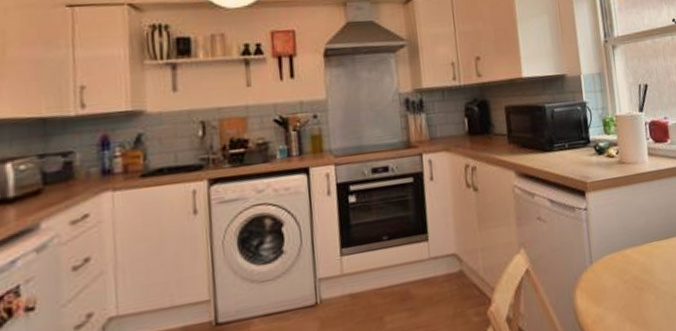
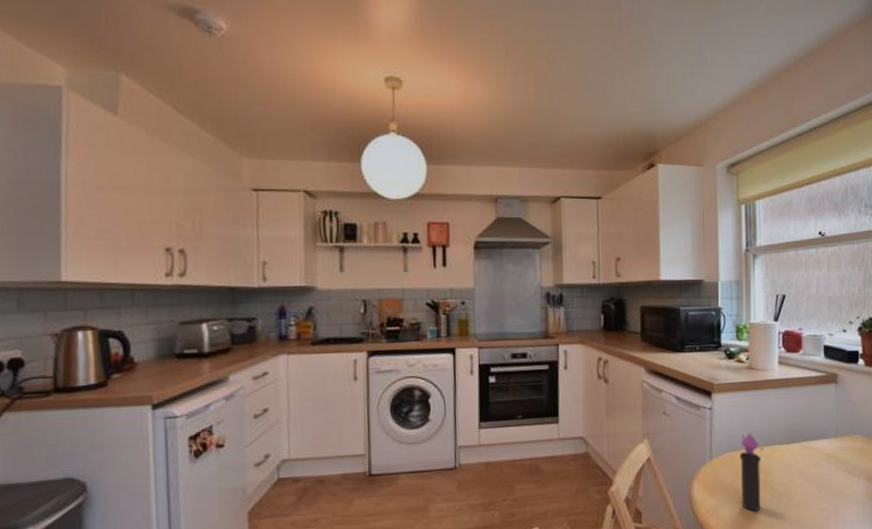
candle: none [619,231,647,316] -> present [740,433,763,511]

